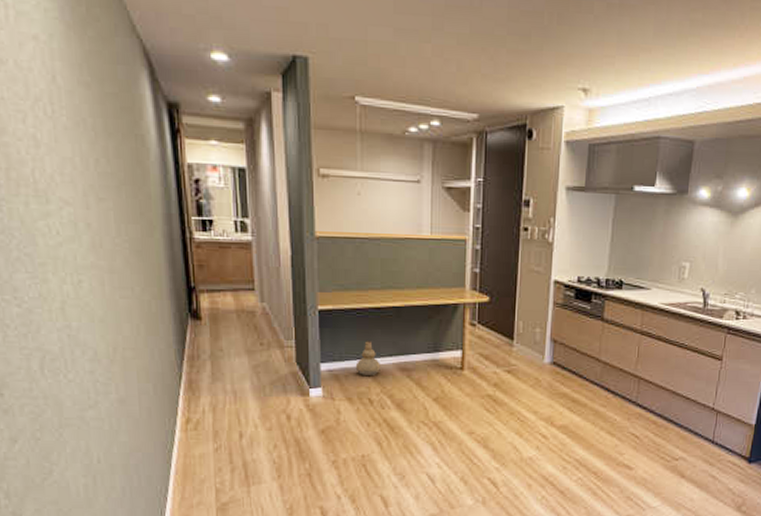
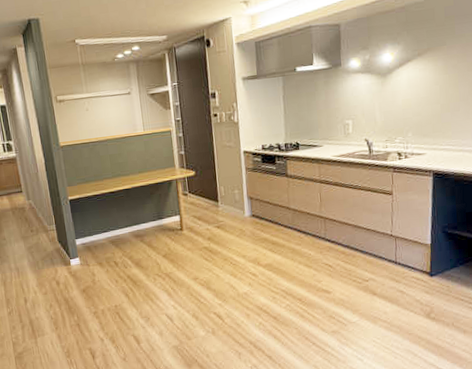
vase: present [355,341,380,375] -> none [101,217,120,244]

